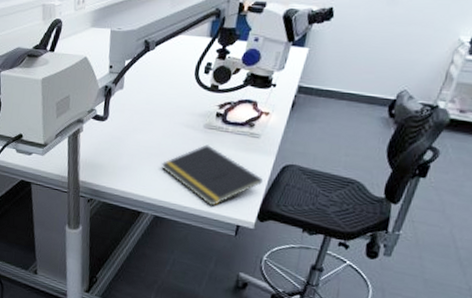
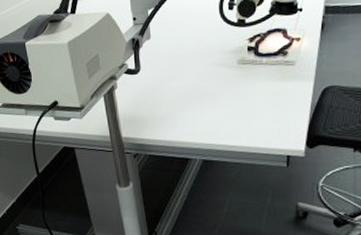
notepad: present [161,144,263,206] -> none [201,80,305,141]

